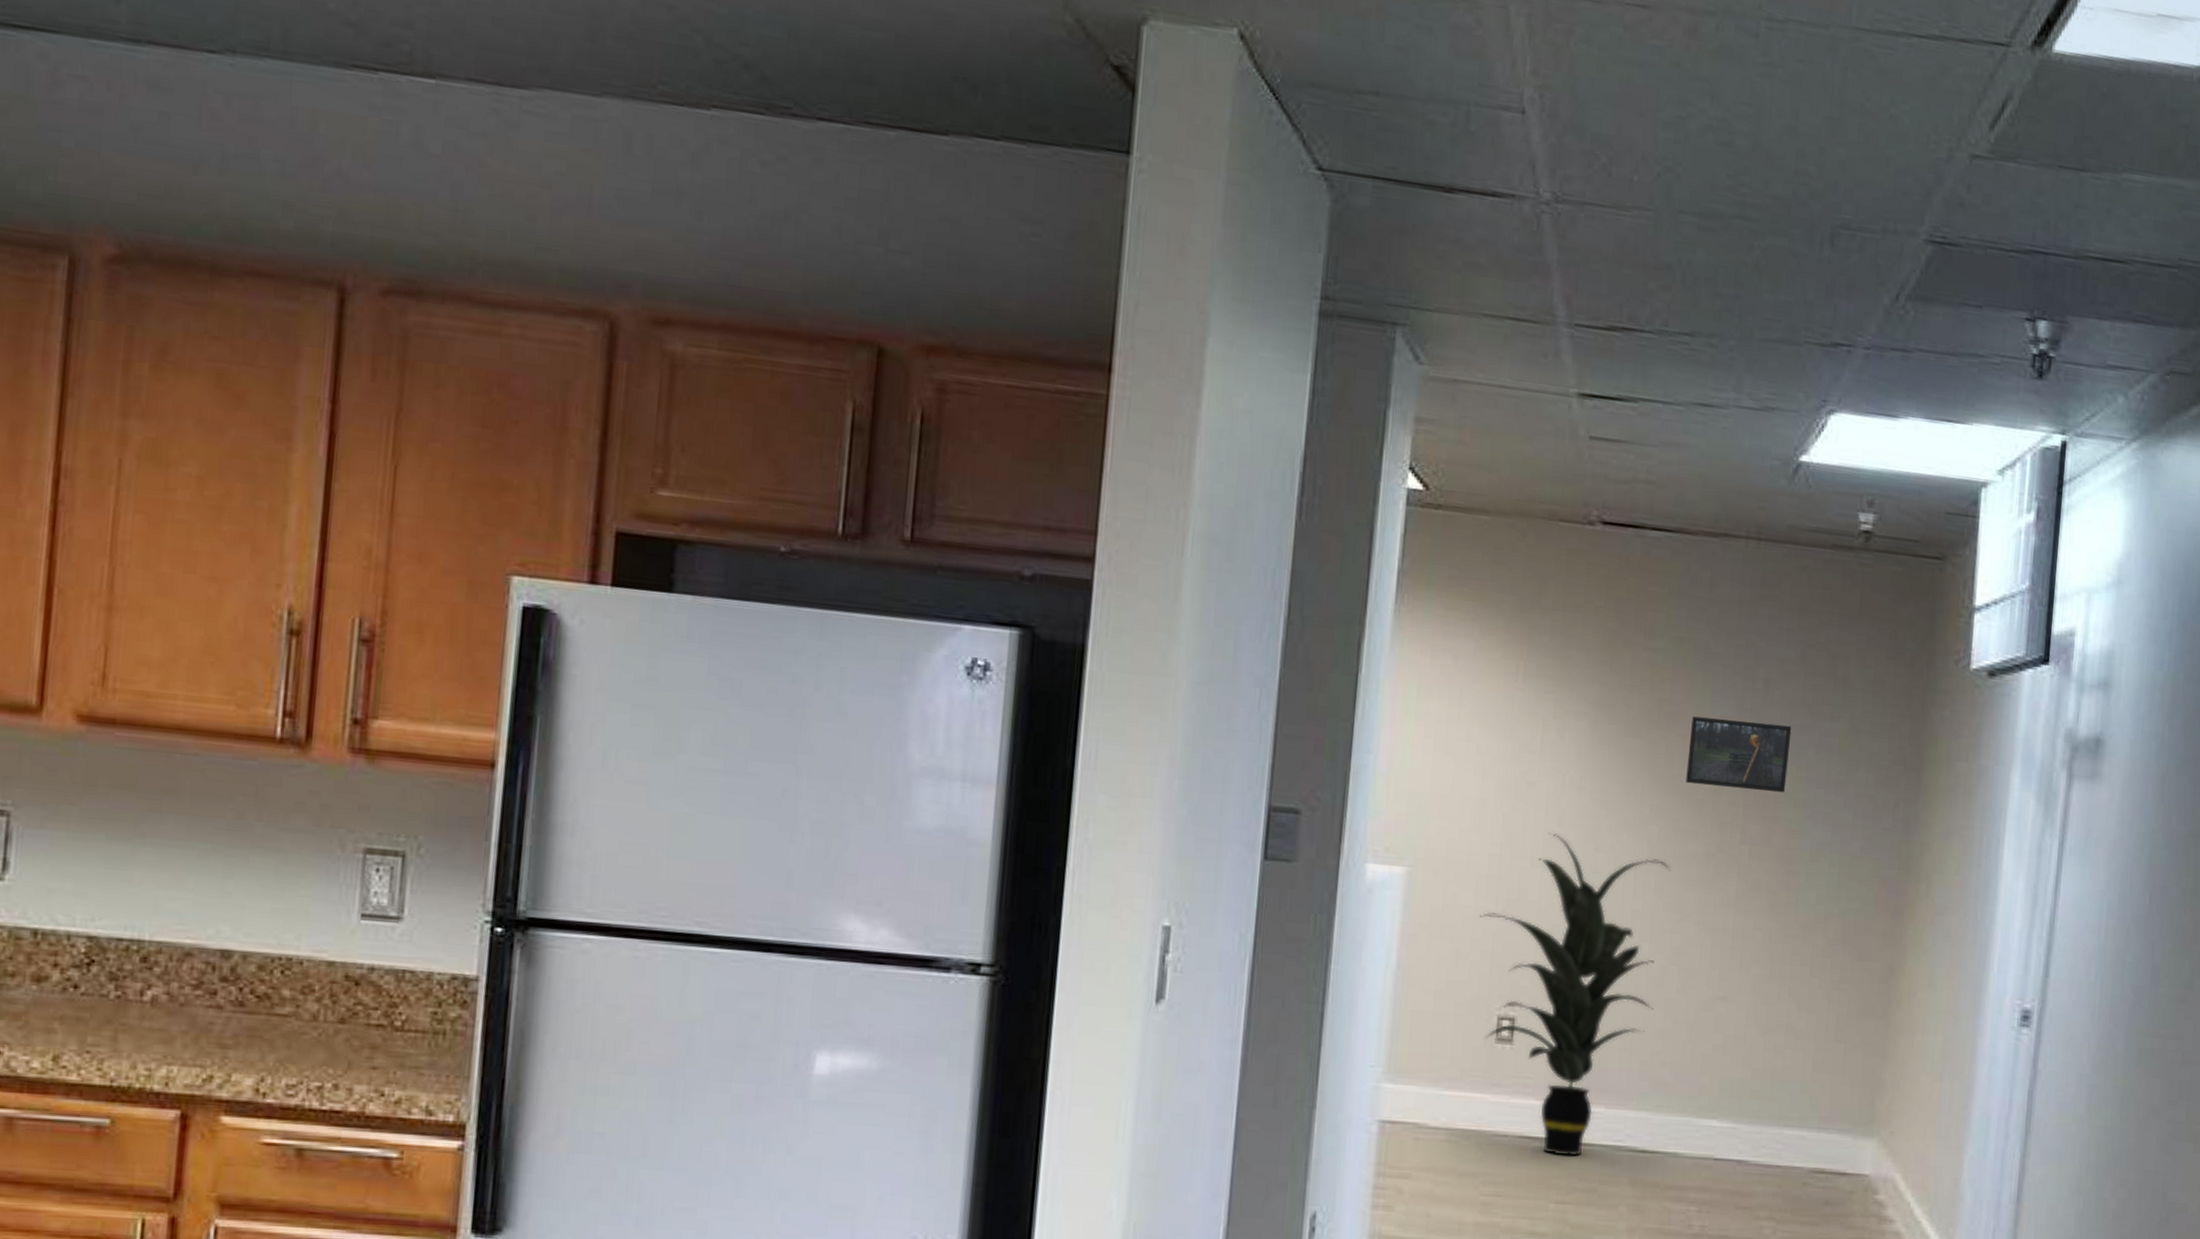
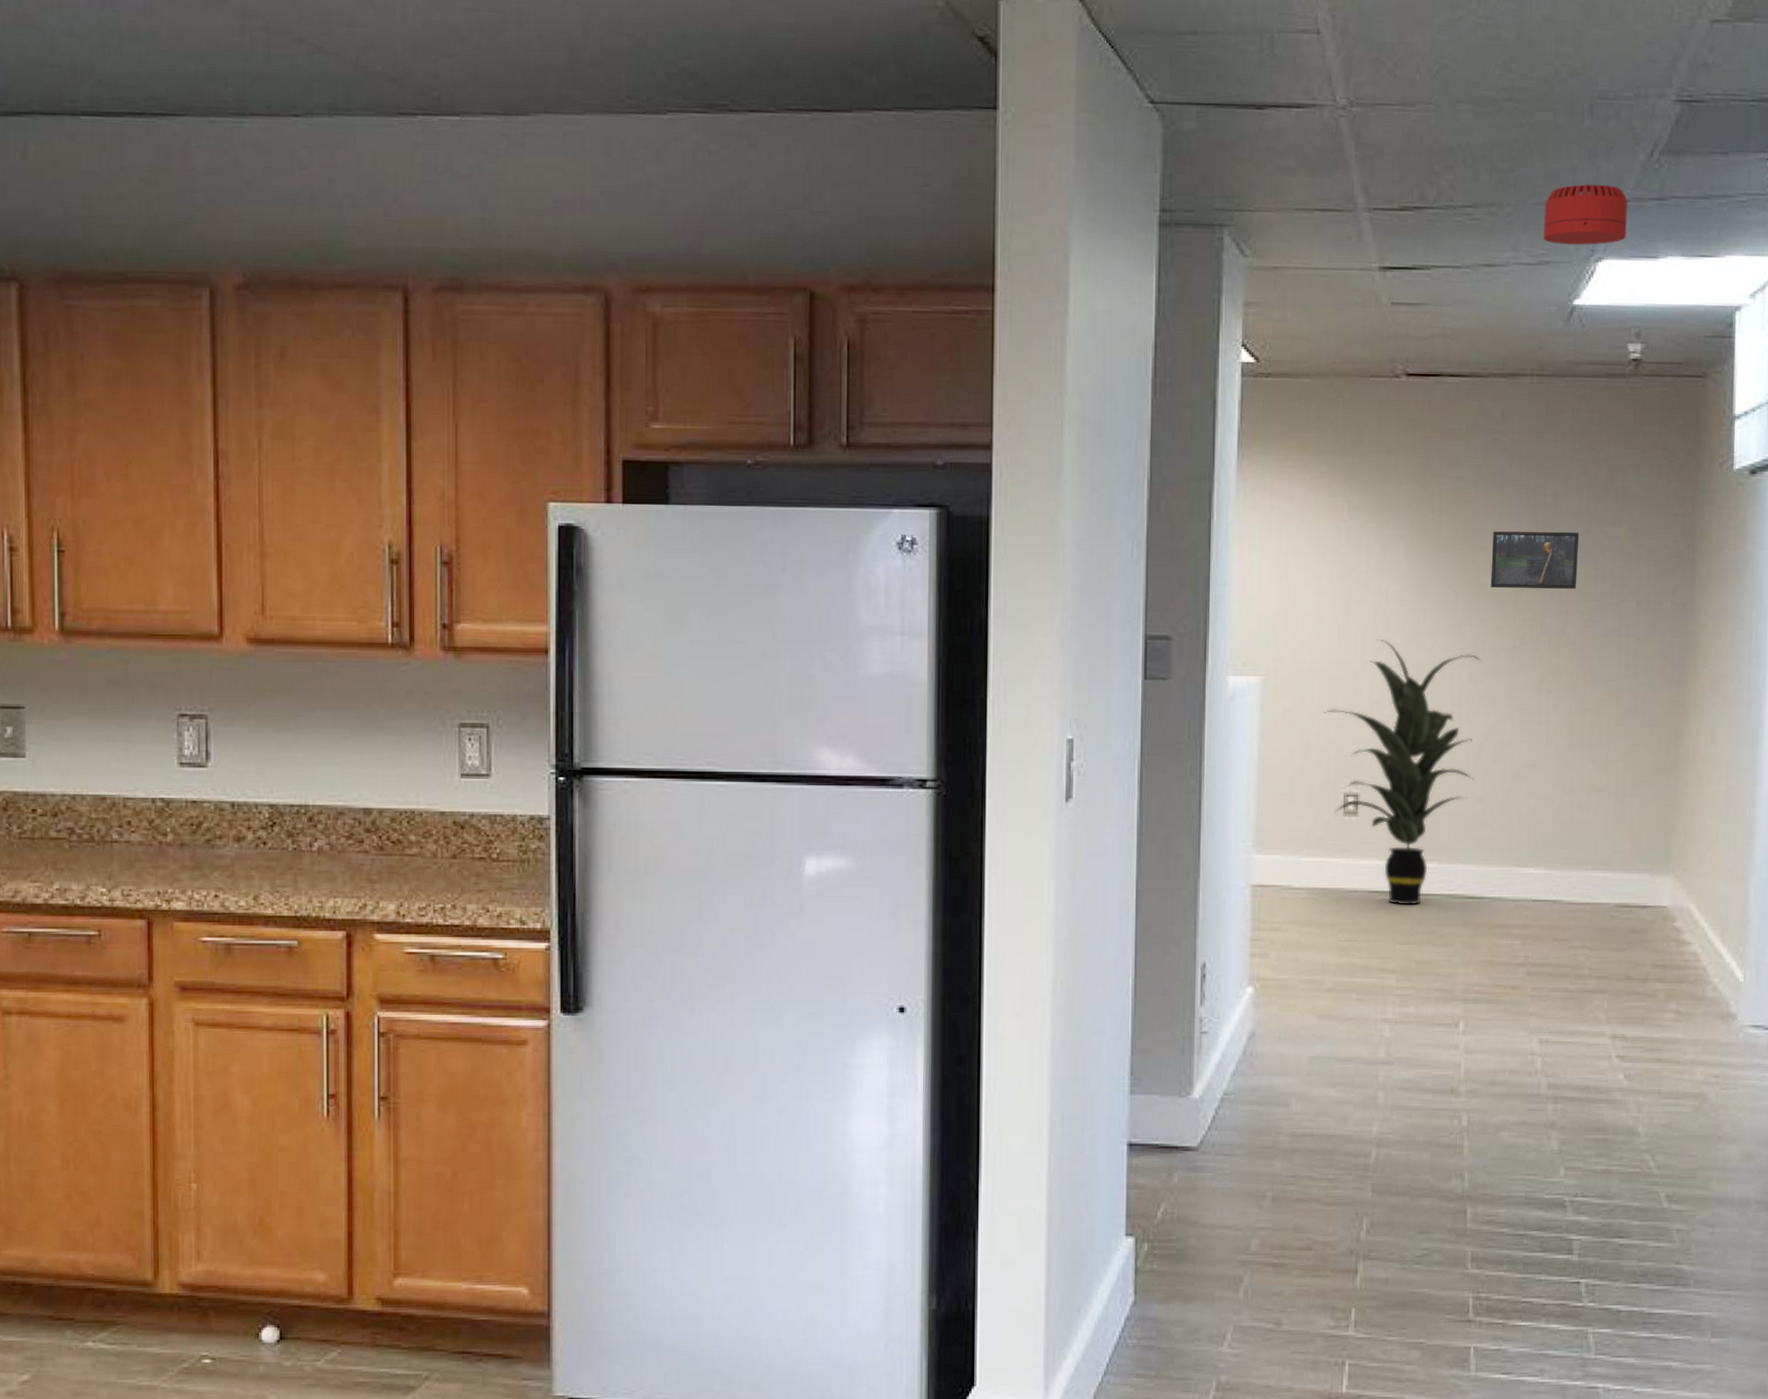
smoke detector: none [1769,323,1868,395] -> present [1543,184,1628,246]

